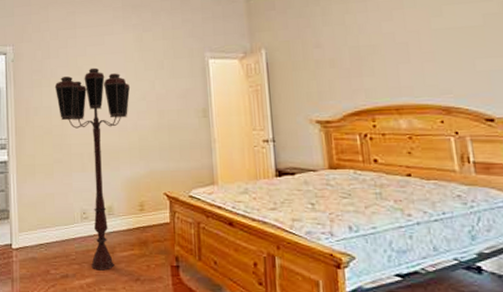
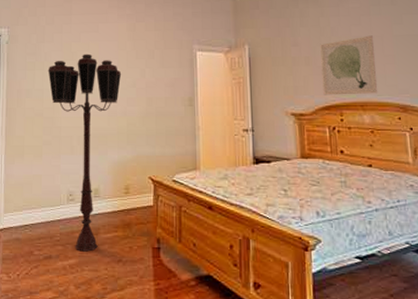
wall art: none [346,31,416,100] -> present [320,35,378,95]

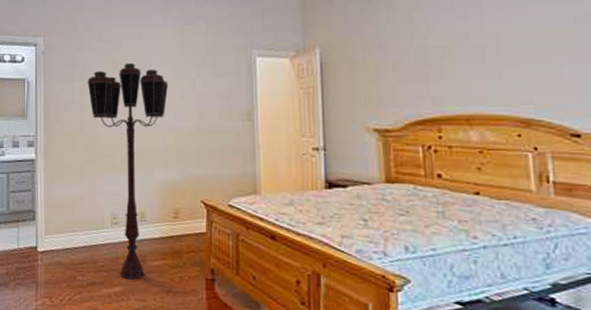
wall art: present [320,35,378,95] -> none [412,32,490,107]

